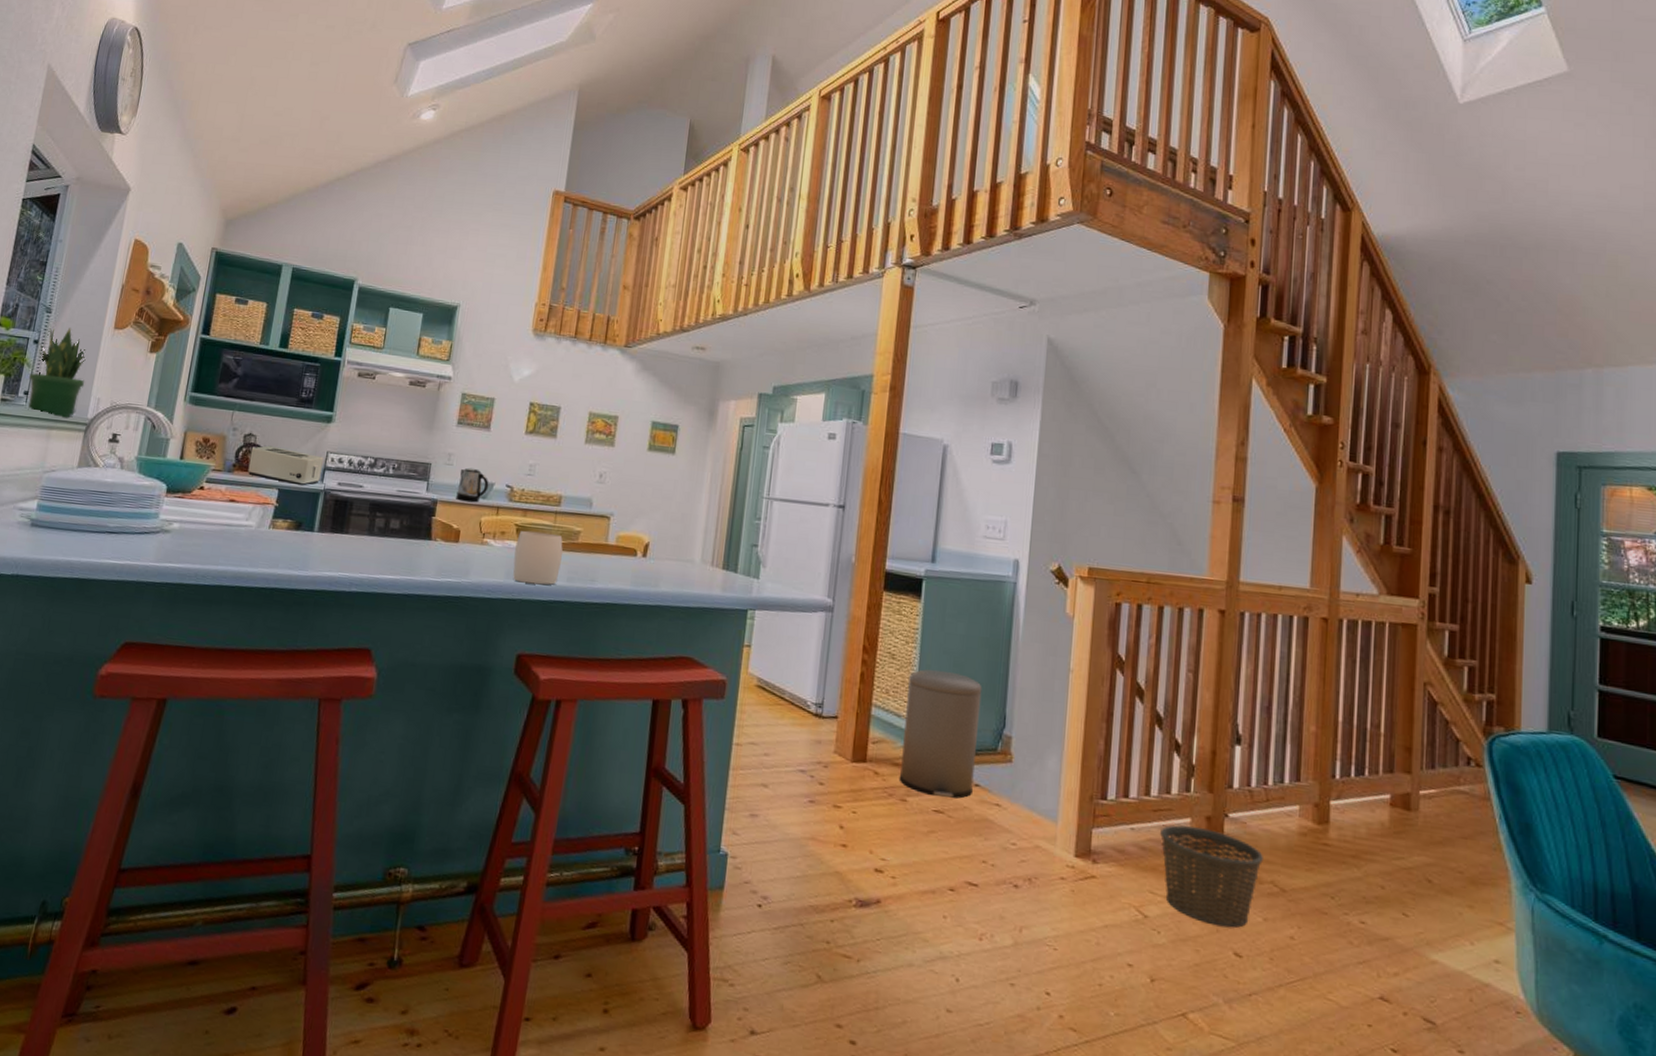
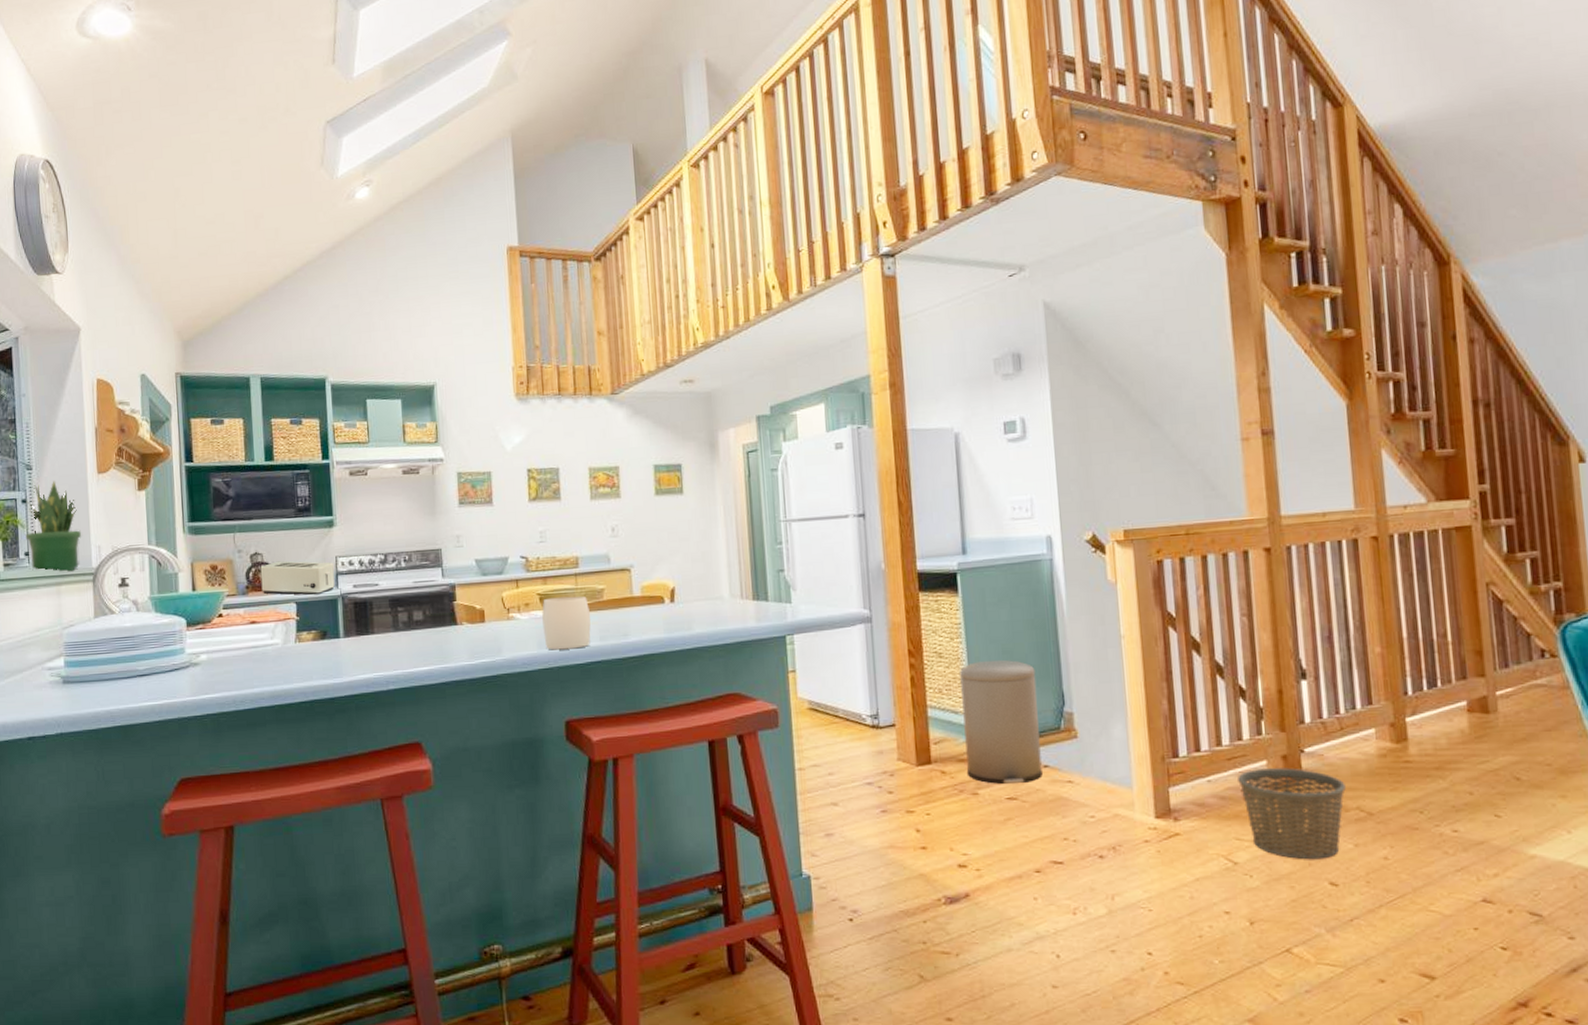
kettle: present [456,467,489,503] -> none [471,545,503,581]

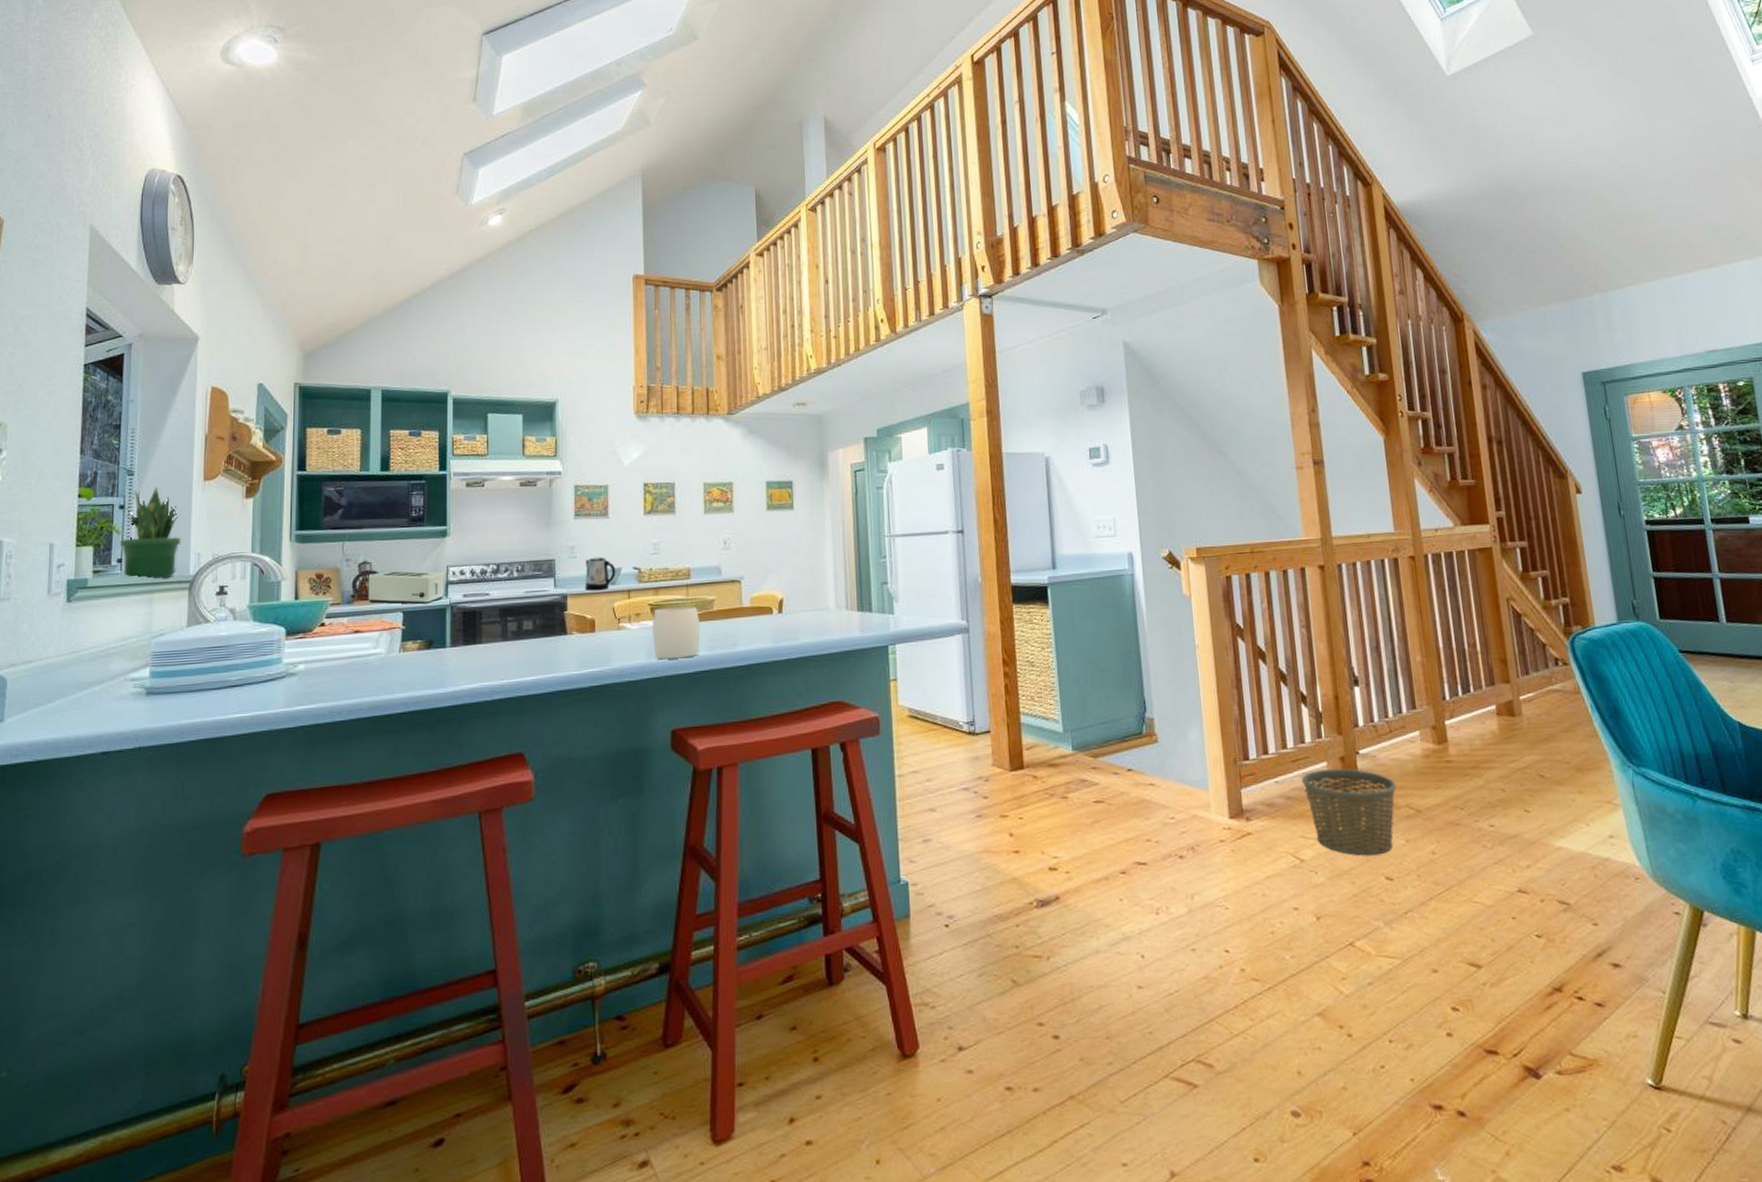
kettle: none [471,545,503,581] -> present [585,556,616,591]
pedal bin: present [960,659,1042,784] -> none [1050,668,1127,788]

